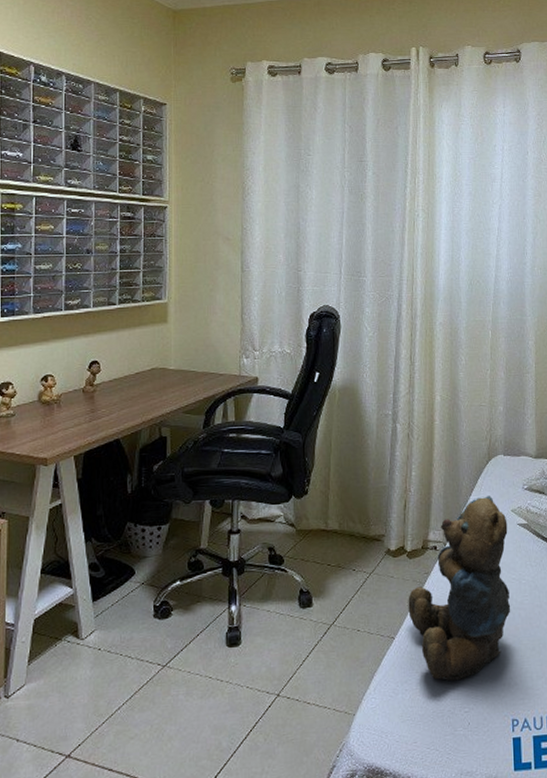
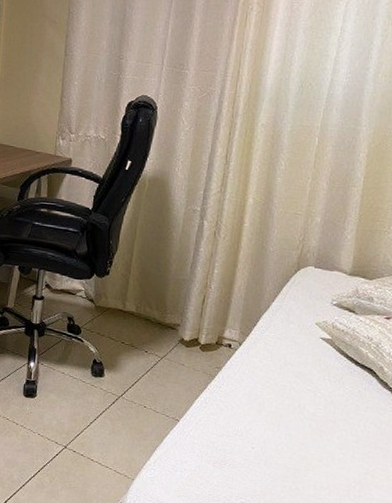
teddy bear: present [408,496,511,681] -> none [195,305,310,473]

